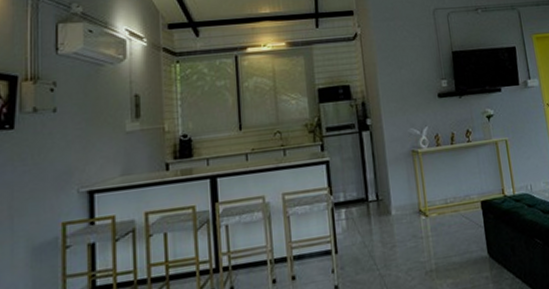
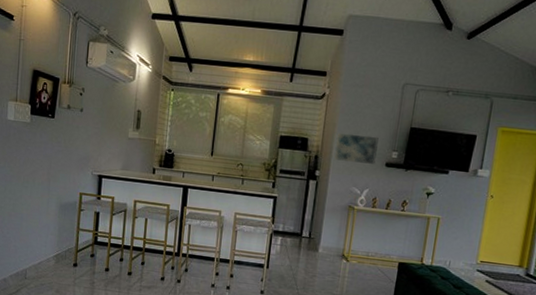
wall art: none [380,69,427,104] -> present [334,132,379,164]

